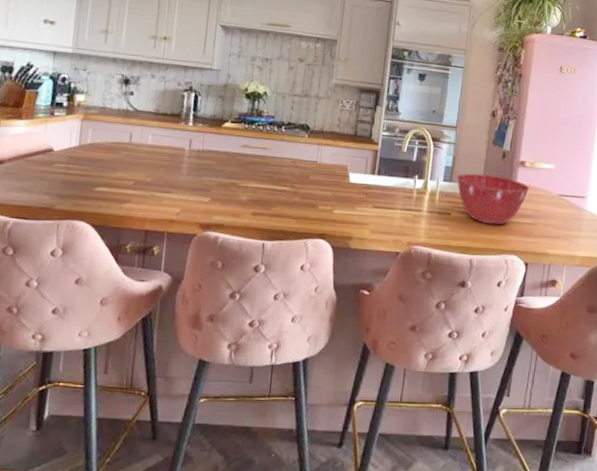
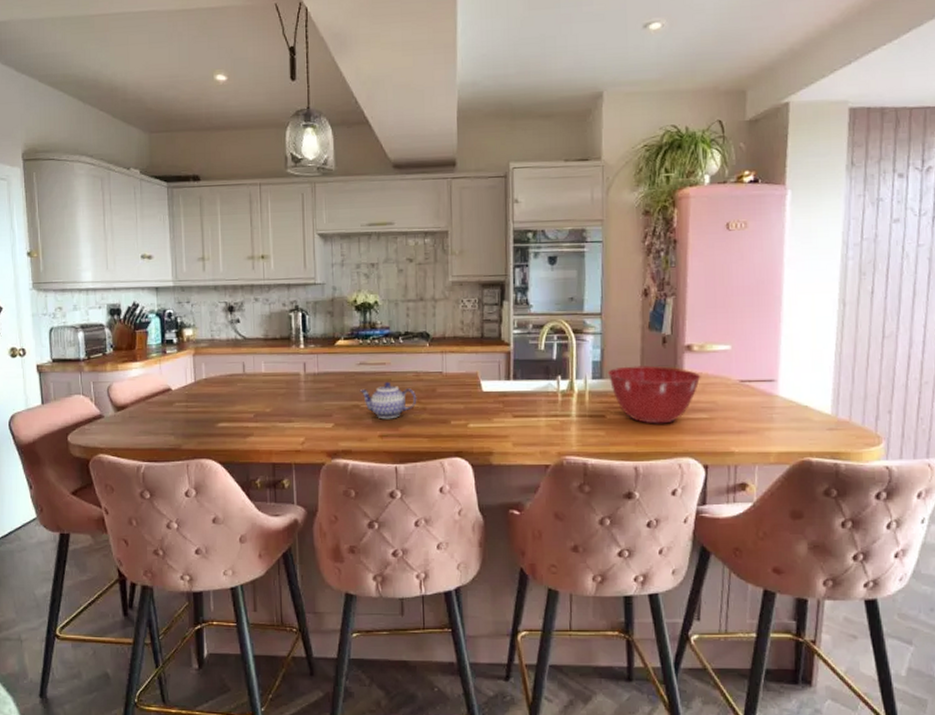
teapot: none [239,164,291,199] -> present [359,381,417,419]

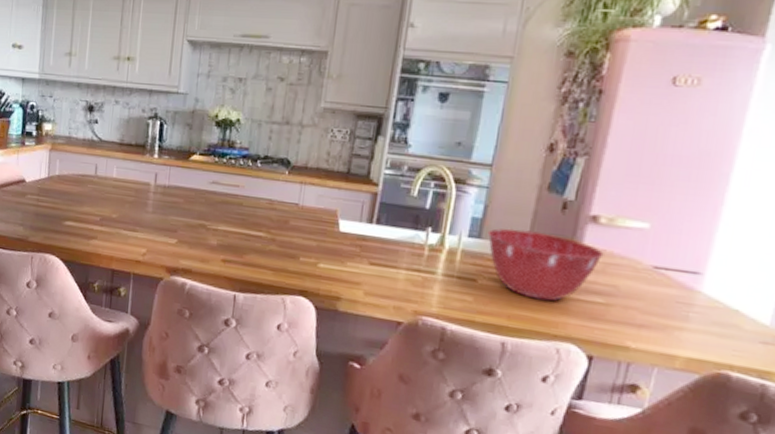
teapot: present [359,381,417,419] -> none [208,205,268,245]

